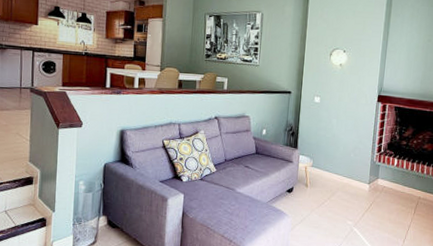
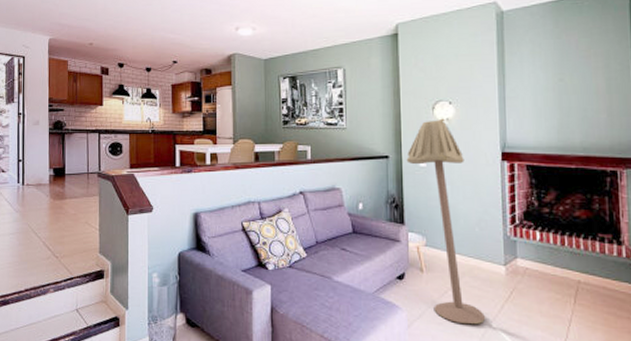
floor lamp: none [305,63,350,229] -> present [406,118,485,325]

